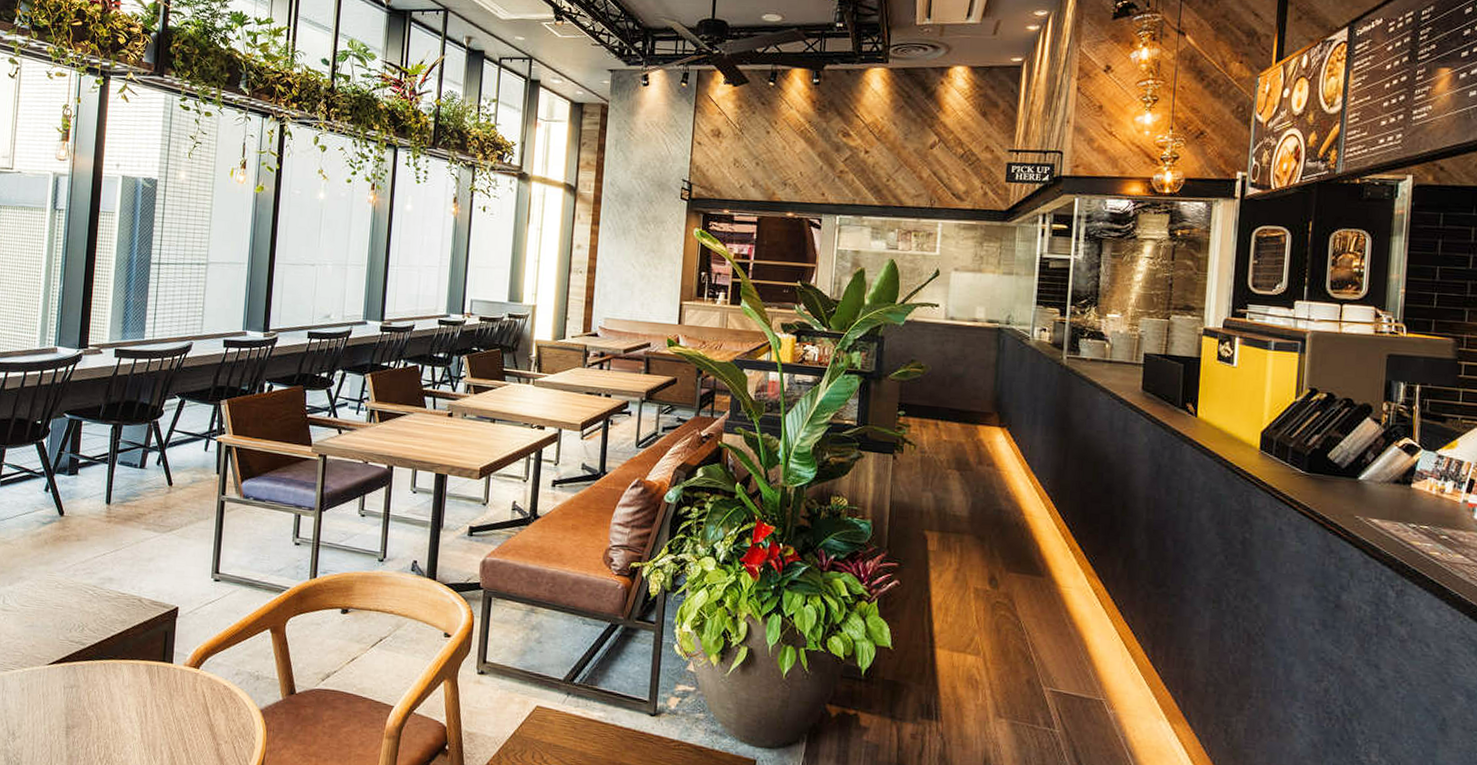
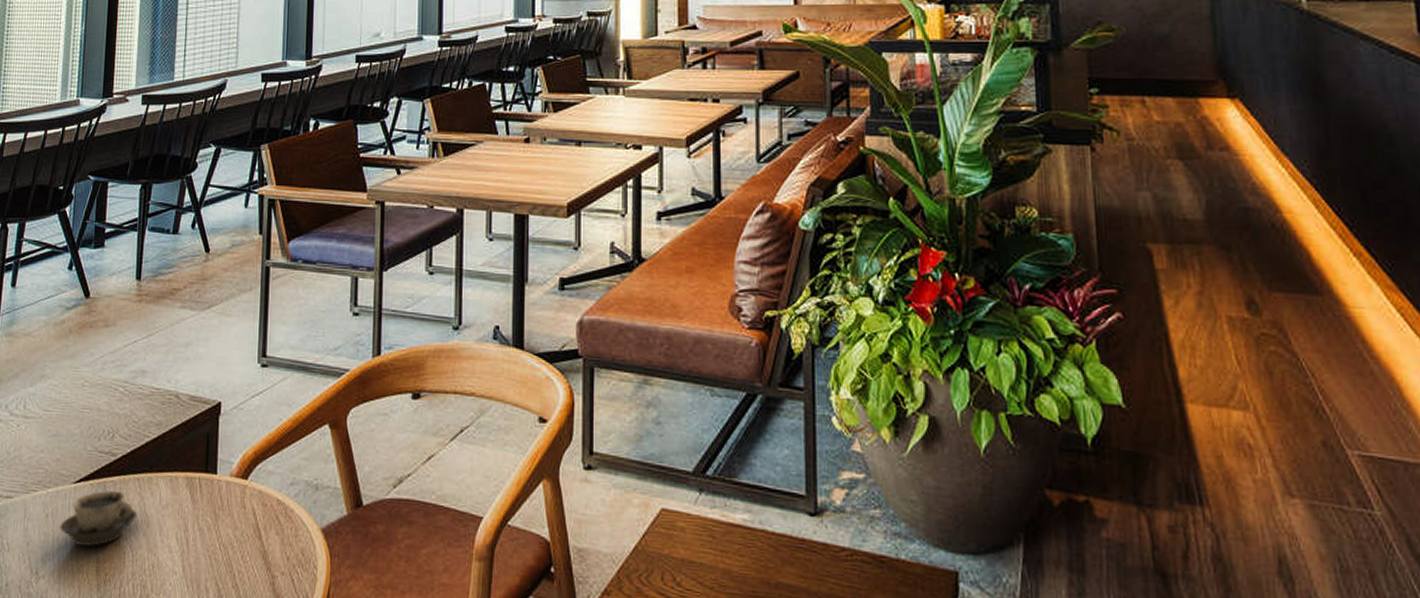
cup: none [34,672,102,715] -> present [60,491,136,547]

